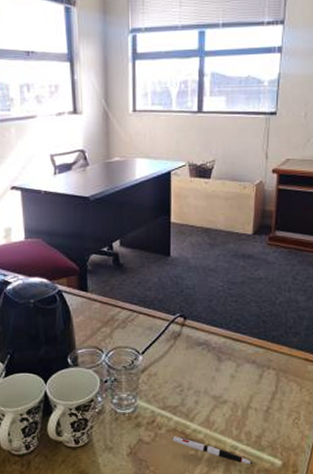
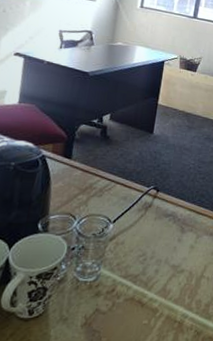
pen: present [173,436,253,464] -> none [129,305,199,332]

